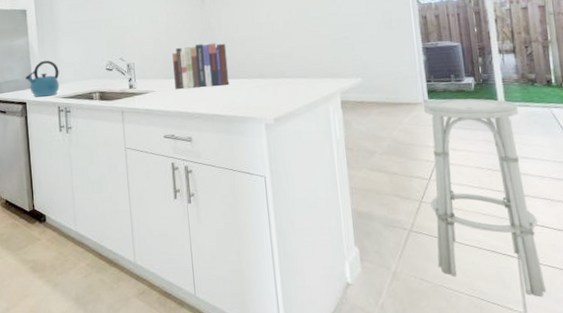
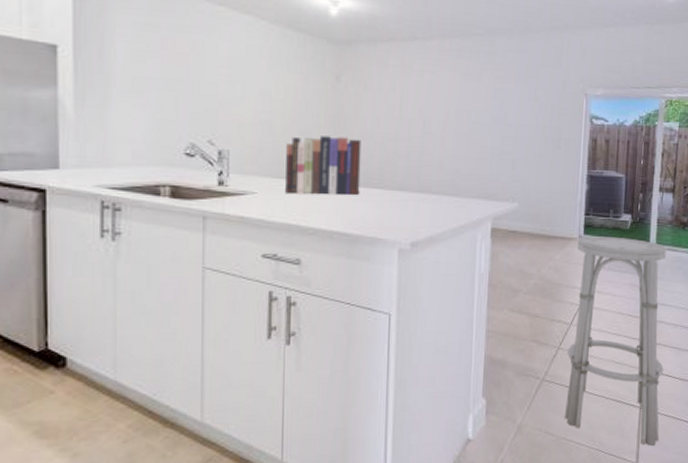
kettle: present [24,60,59,97] -> none [46,128,107,184]

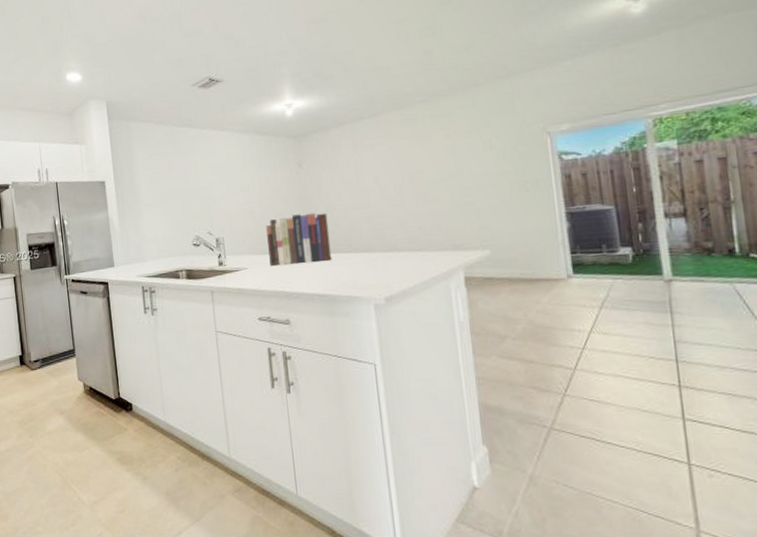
bar stool: present [564,236,666,446] -> none [567,272,726,510]

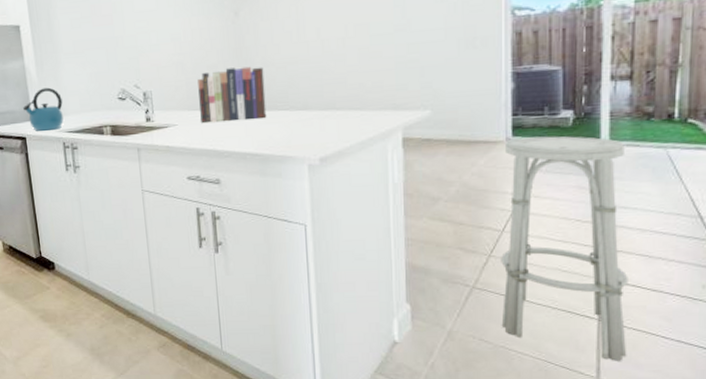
kettle: none [105,236,143,277] -> present [22,87,64,131]
bar stool: none [567,272,726,510] -> present [501,136,628,361]

